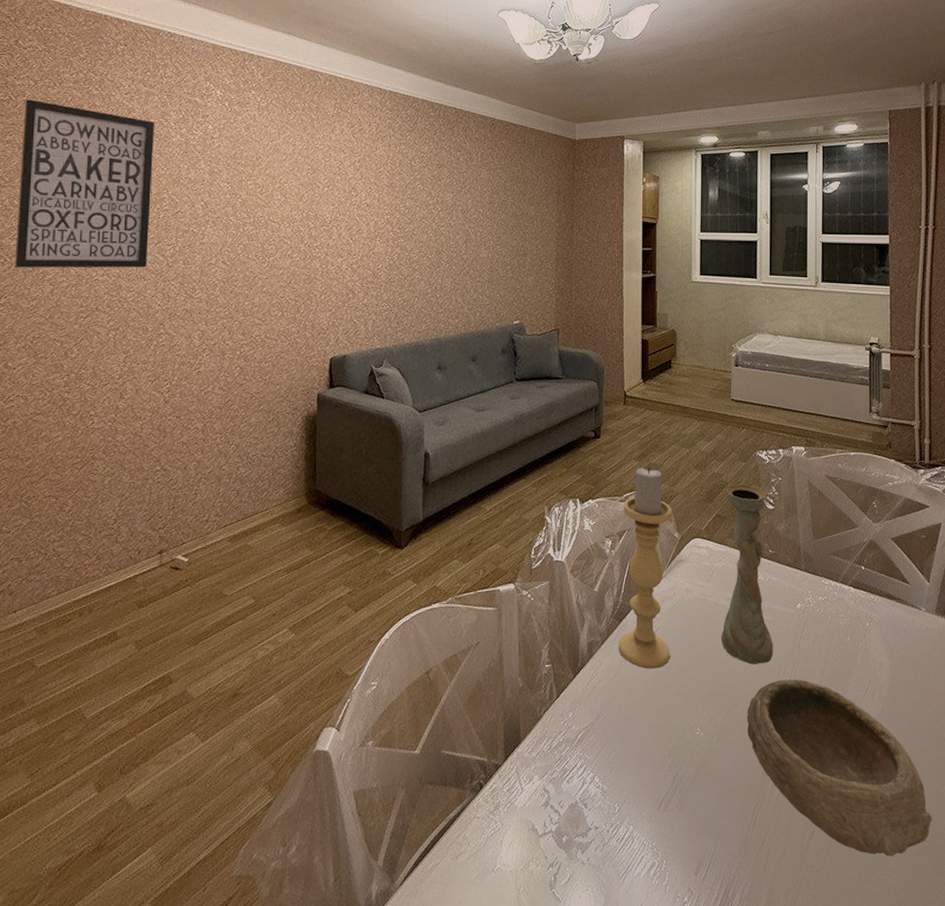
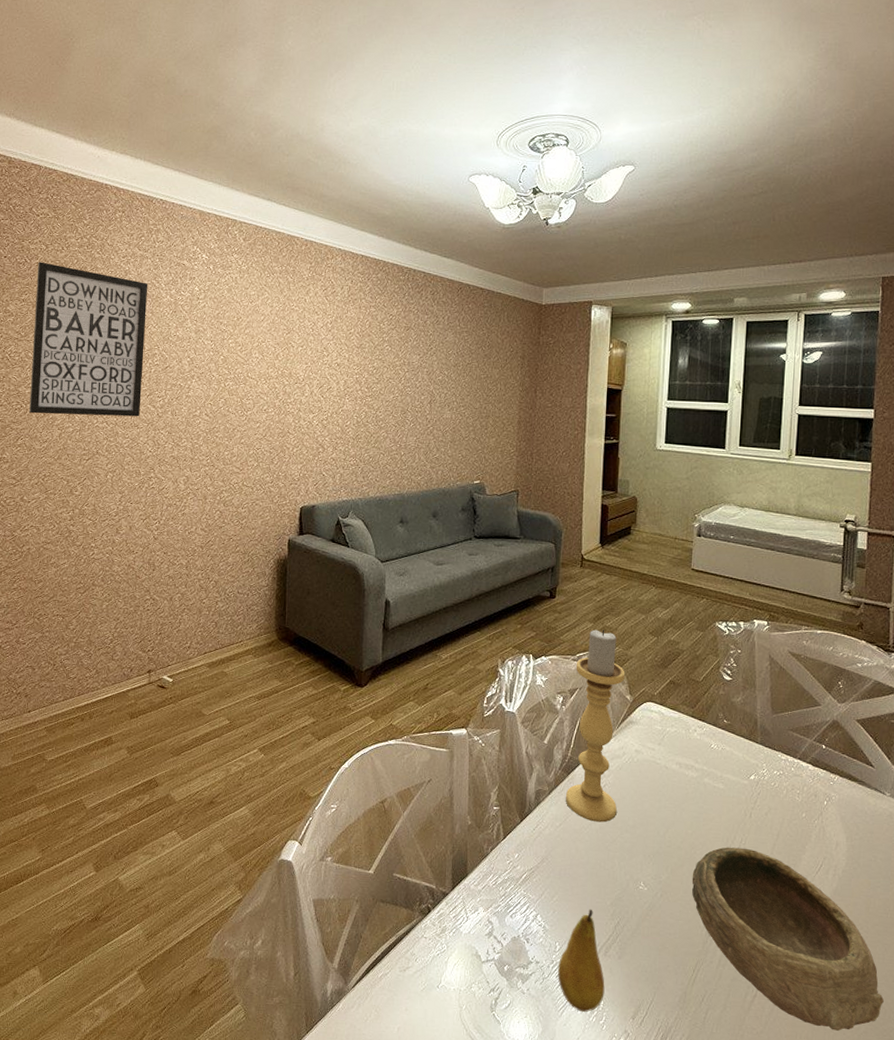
fruit: none [618,762,666,875] -> present [558,909,605,1012]
vase: present [721,483,773,665] -> none [669,652,725,830]

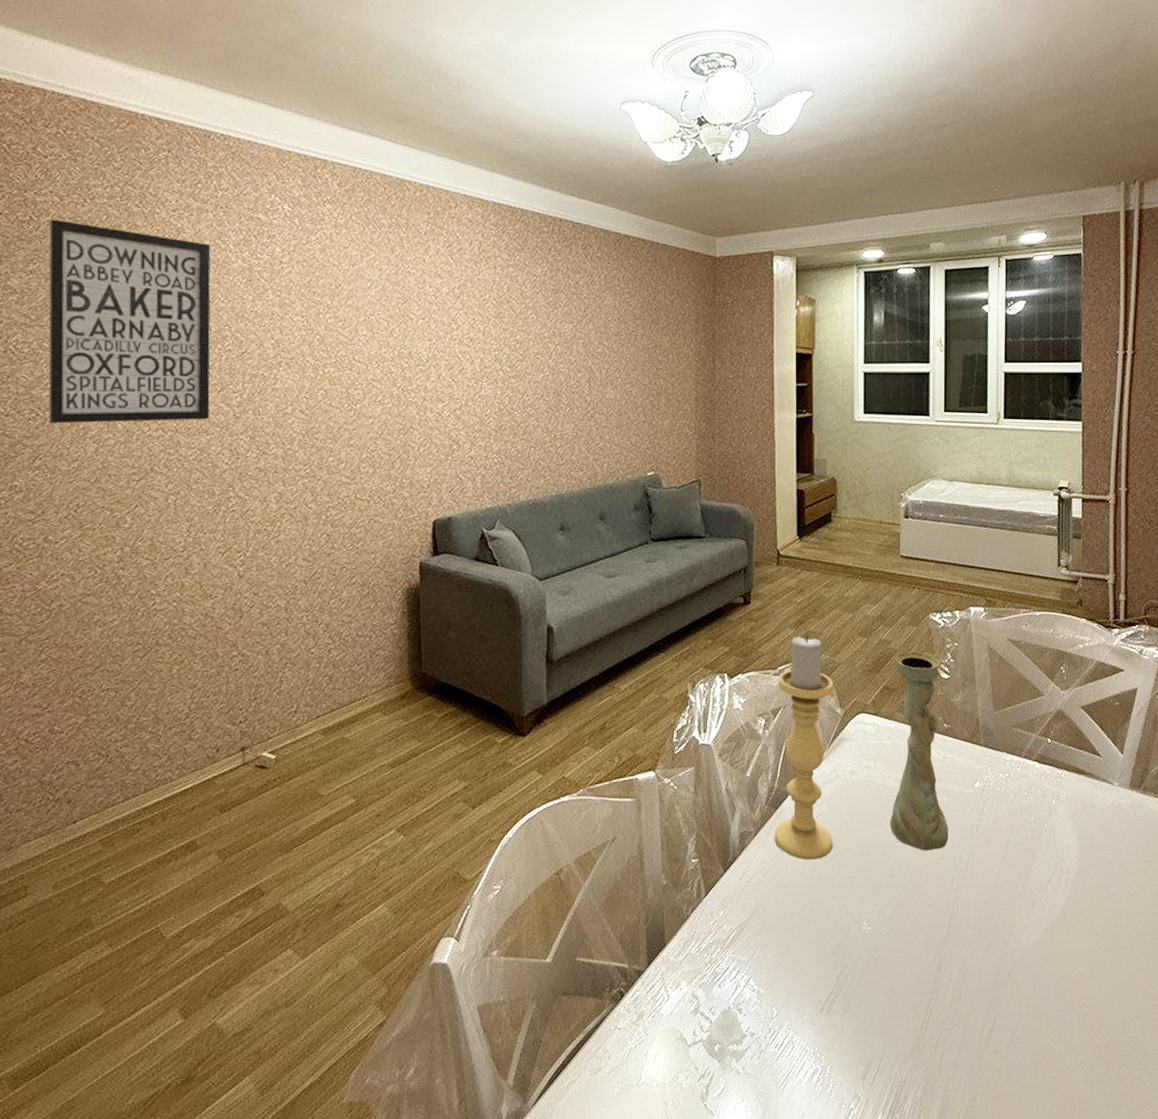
fruit: present [558,909,605,1012] -> none [777,961,830,1082]
vase: none [669,652,725,830] -> present [890,650,948,851]
bowl: present [692,847,884,1031] -> none [919,865,1123,1051]

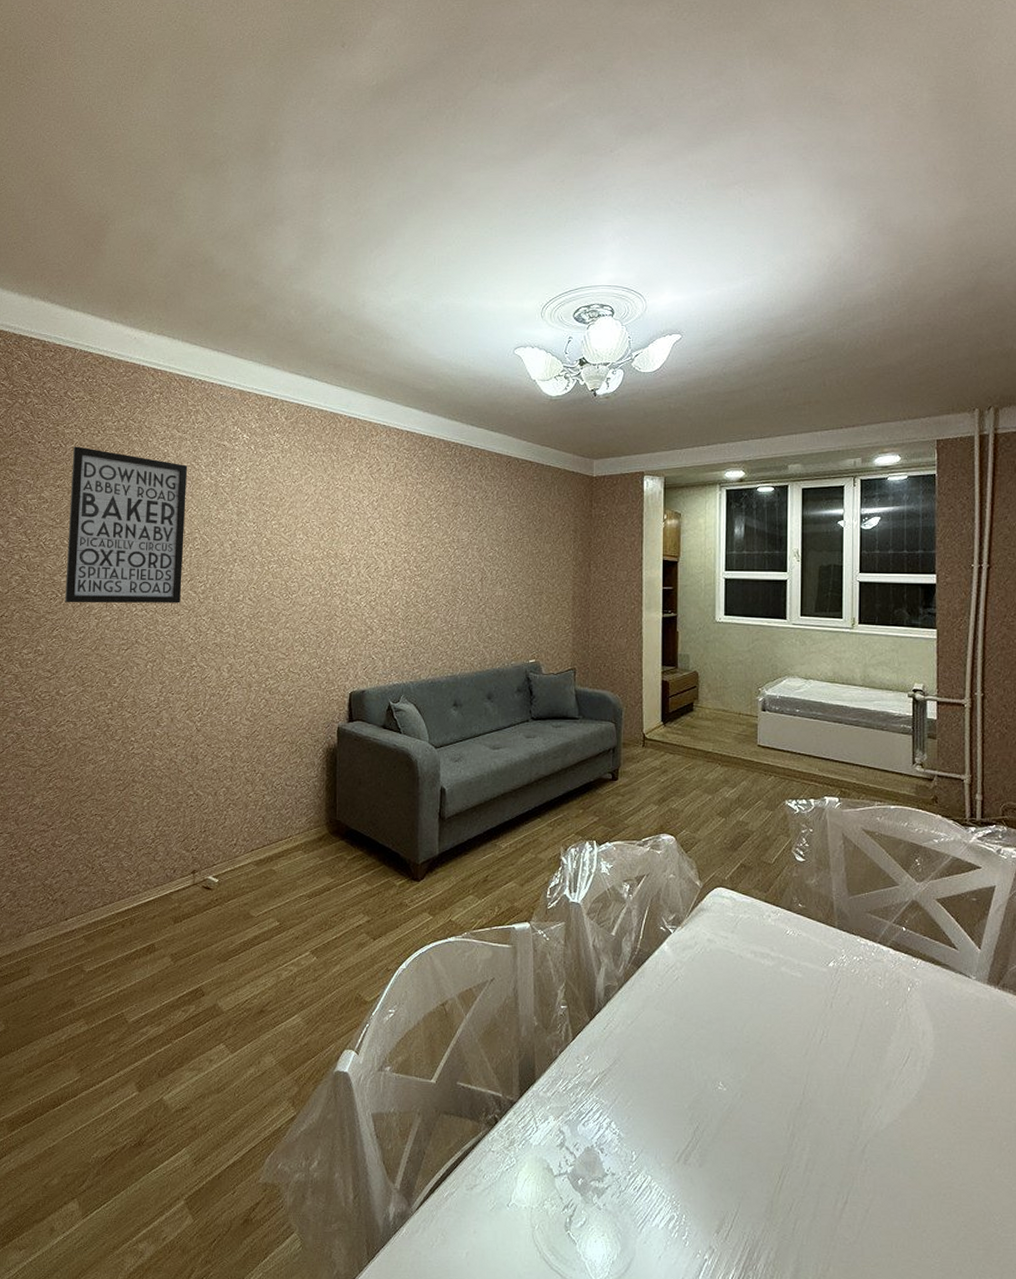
candle holder: present [774,636,834,860] -> none [636,812,694,1019]
vase: present [890,650,948,851] -> none [746,833,803,1022]

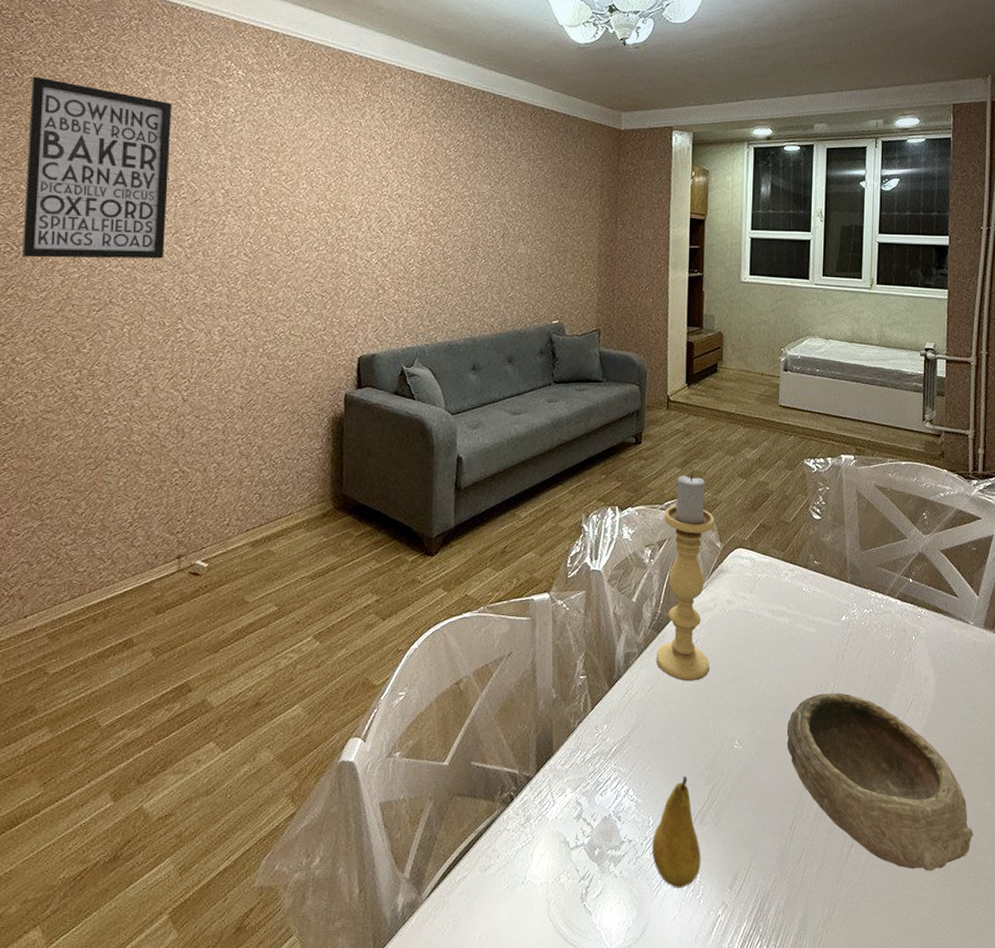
candle holder: none [636,812,694,1019] -> present [656,475,715,681]
fruit: none [636,1113,686,1227] -> present [652,775,701,888]
bowl: none [773,1040,982,1238] -> present [786,693,973,871]

